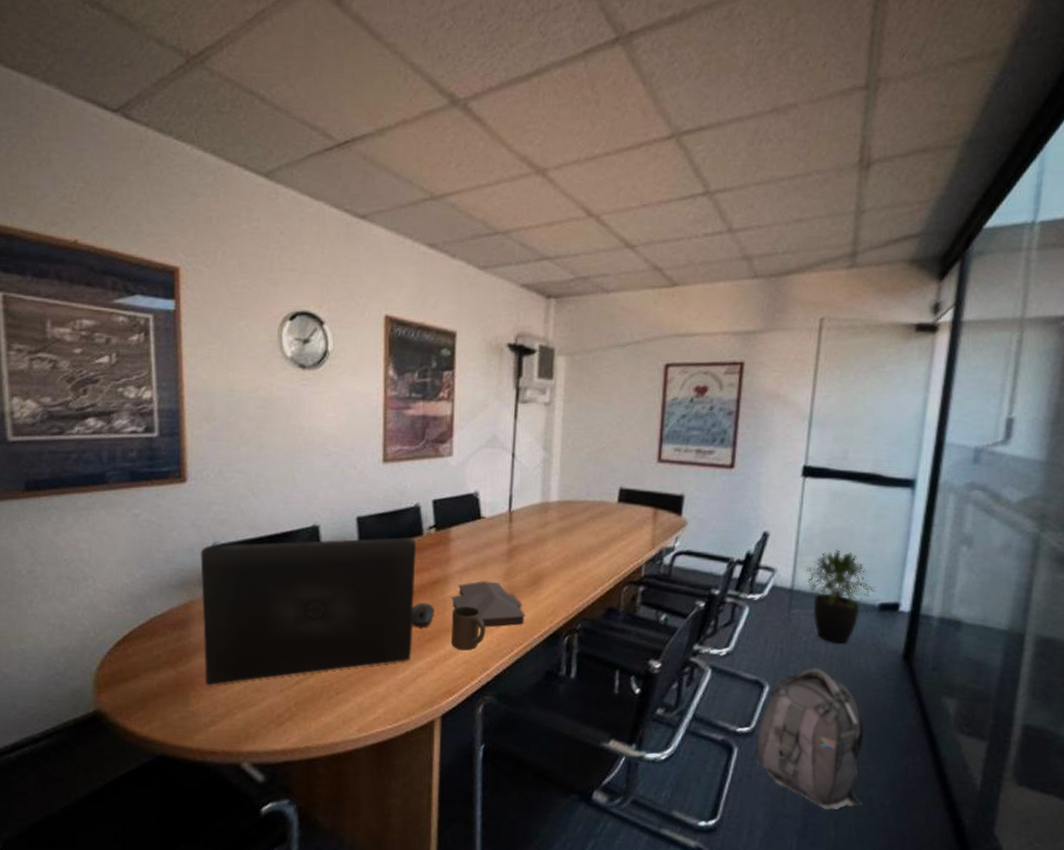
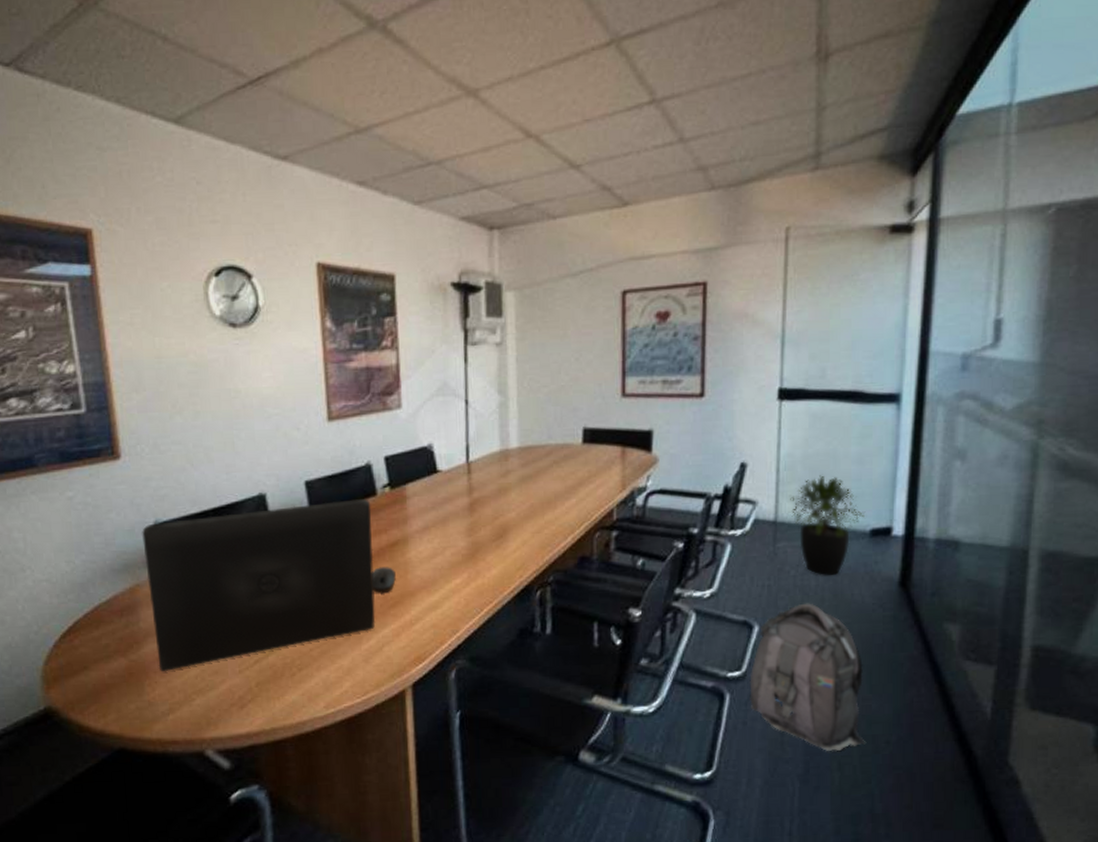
papers: present [451,581,526,626] -> none [412,538,494,586]
cup: present [451,606,486,651] -> none [415,566,453,614]

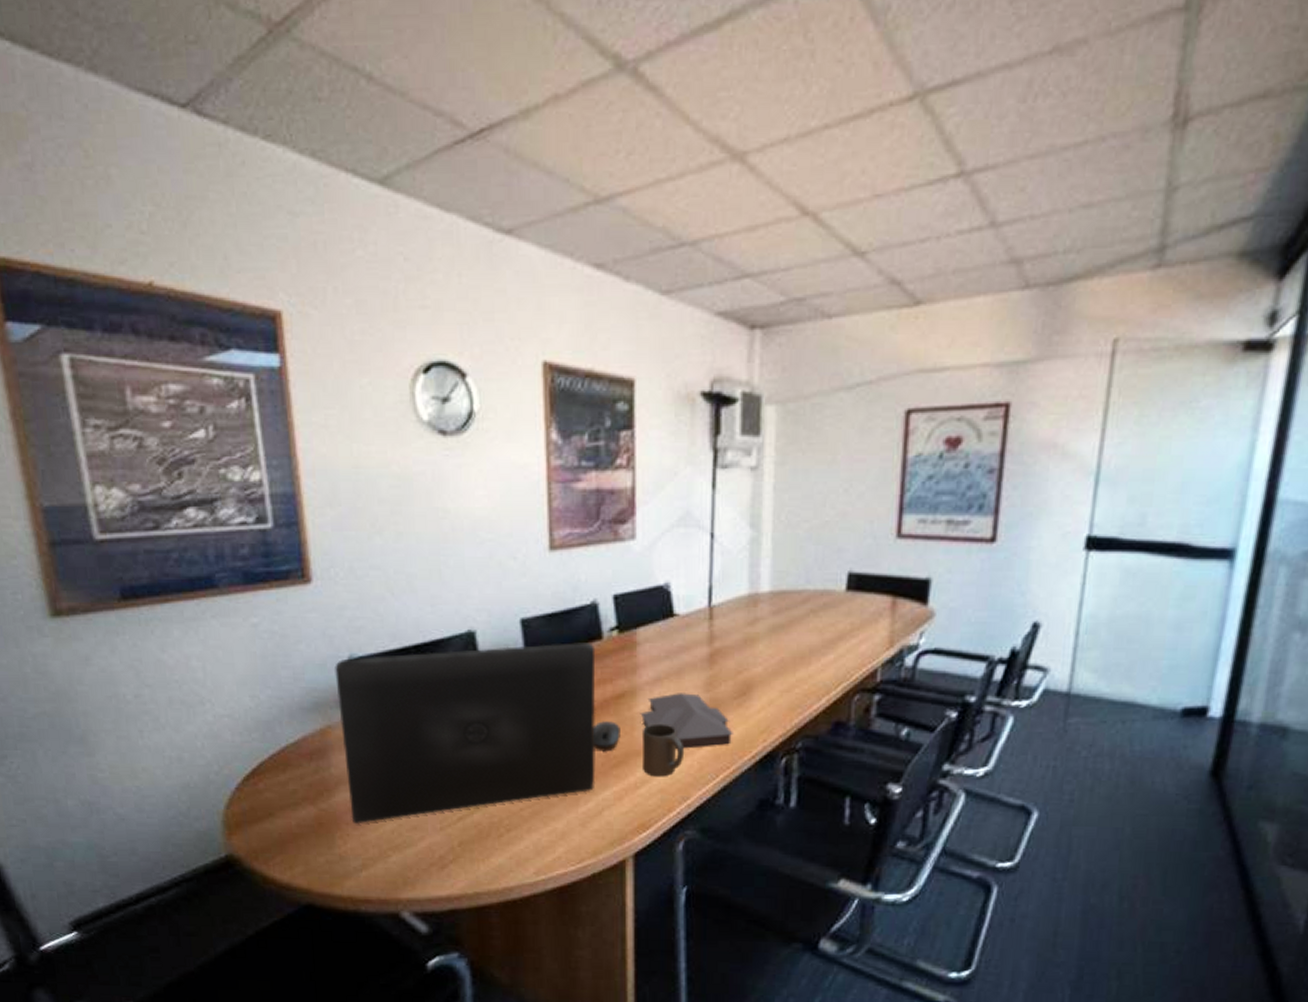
papers: none [412,538,494,586] -> present [640,693,733,747]
cup: none [415,566,453,614] -> present [643,723,685,777]
backpack: present [749,603,867,751] -> none [1021,789,1158,957]
potted plant: present [790,475,864,575] -> none [1087,642,1177,759]

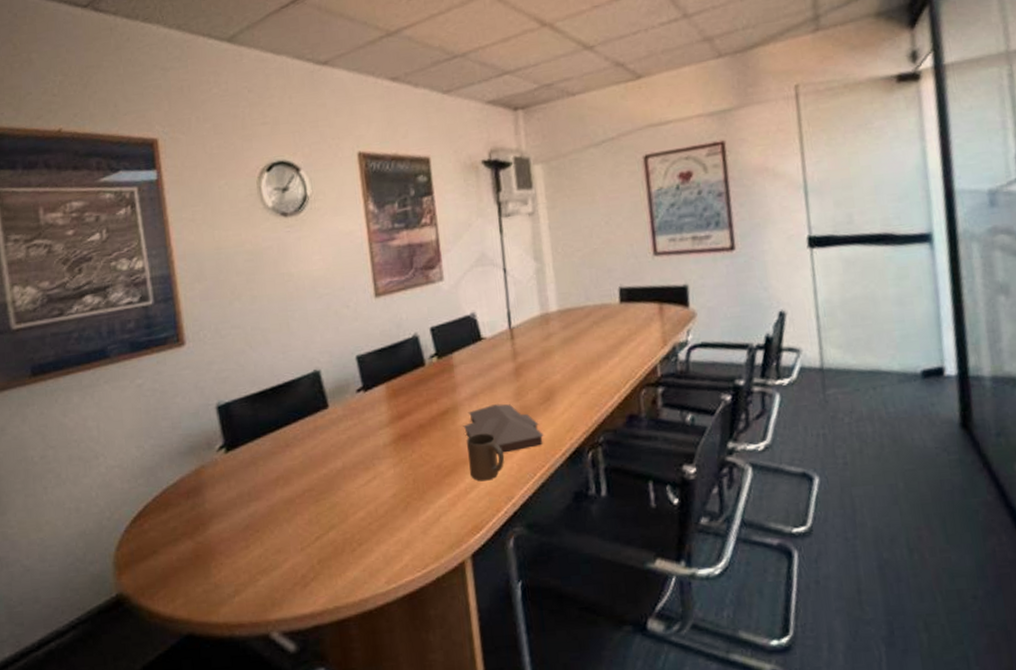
laptop: present [335,642,596,824] -> none [206,370,431,553]
computer mouse: present [593,721,620,750] -> none [425,435,449,462]

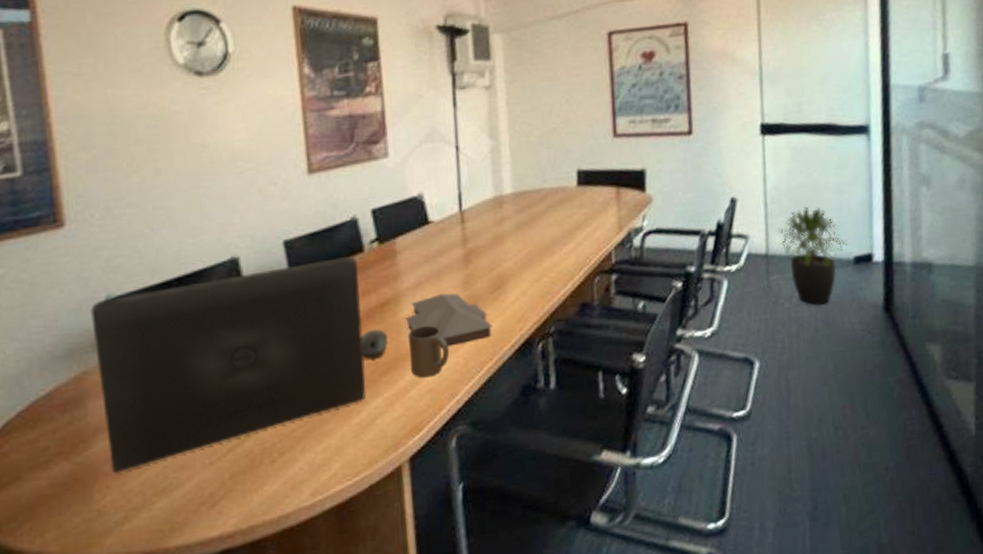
laptop: none [206,370,431,553] -> present [90,256,367,474]
computer mouse: none [425,435,449,462] -> present [361,329,388,359]
potted plant: none [834,319,913,421] -> present [779,206,847,306]

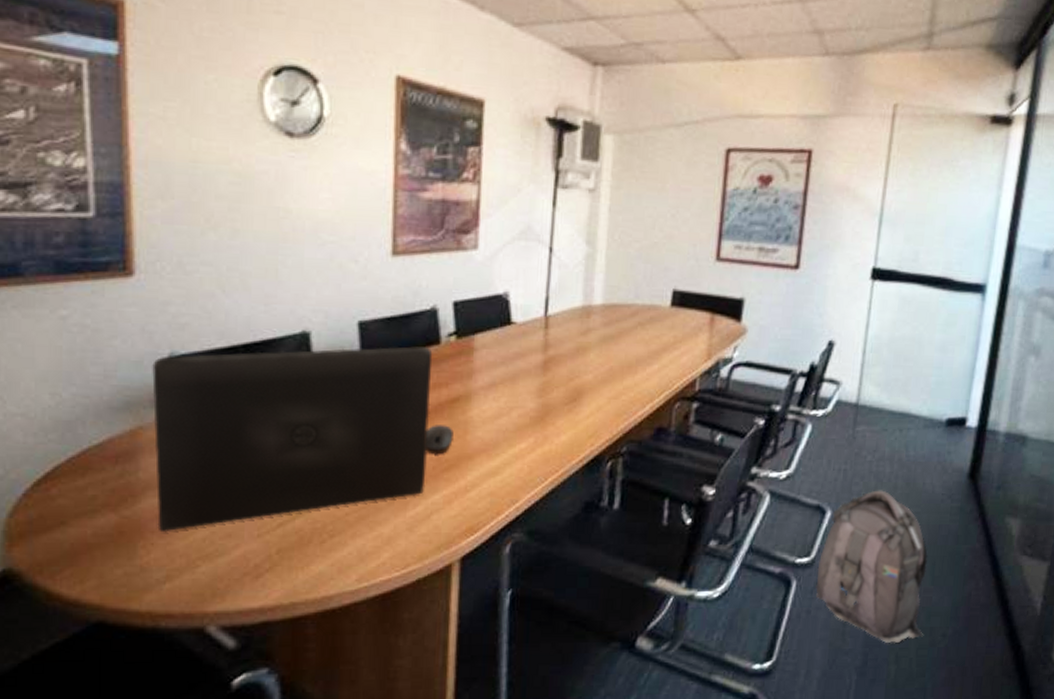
papers: present [404,293,493,345] -> none [473,398,563,451]
cup: present [408,325,450,378] -> none [474,427,516,480]
backpack: none [754,334,868,485] -> present [816,490,928,643]
potted plant: present [779,206,847,306] -> none [872,360,942,463]

